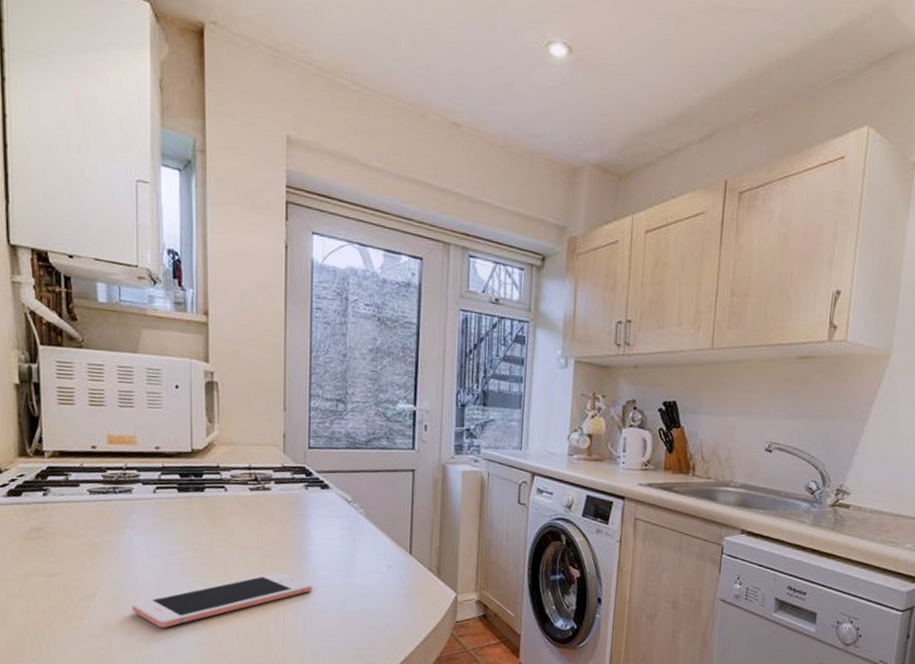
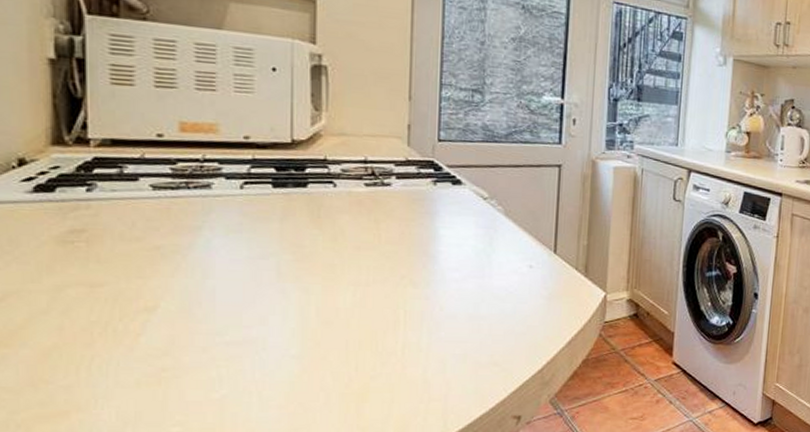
cell phone: present [131,573,312,628] -> none [207,276,440,342]

